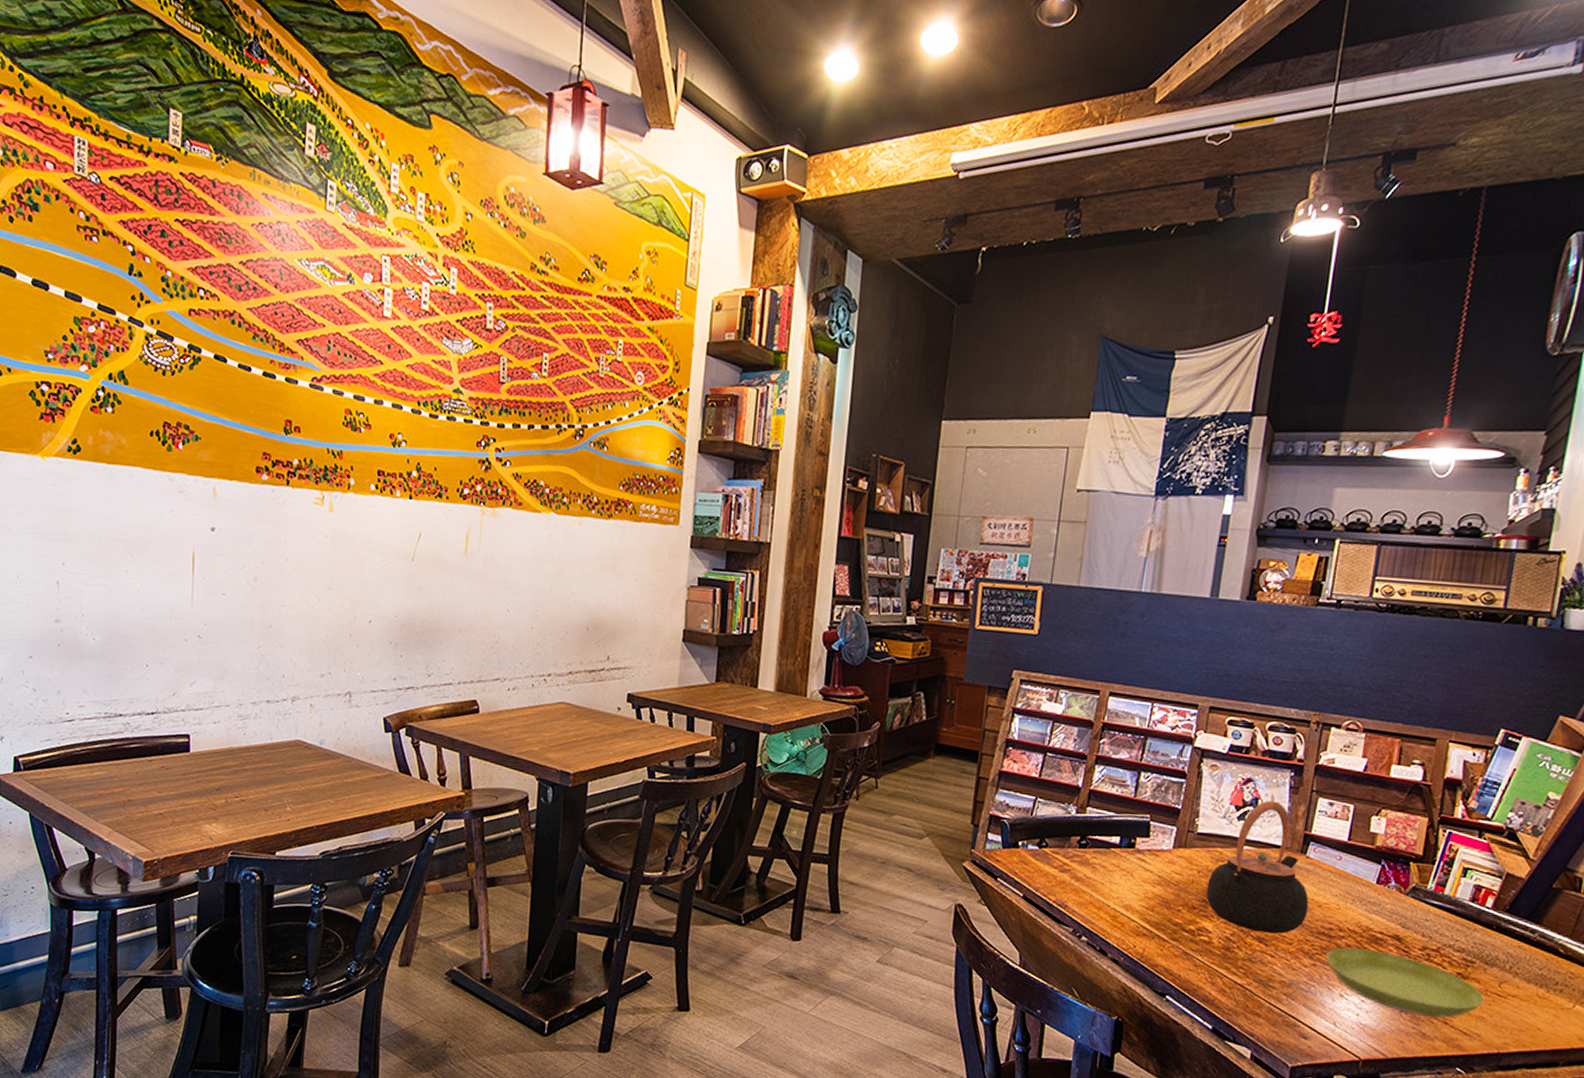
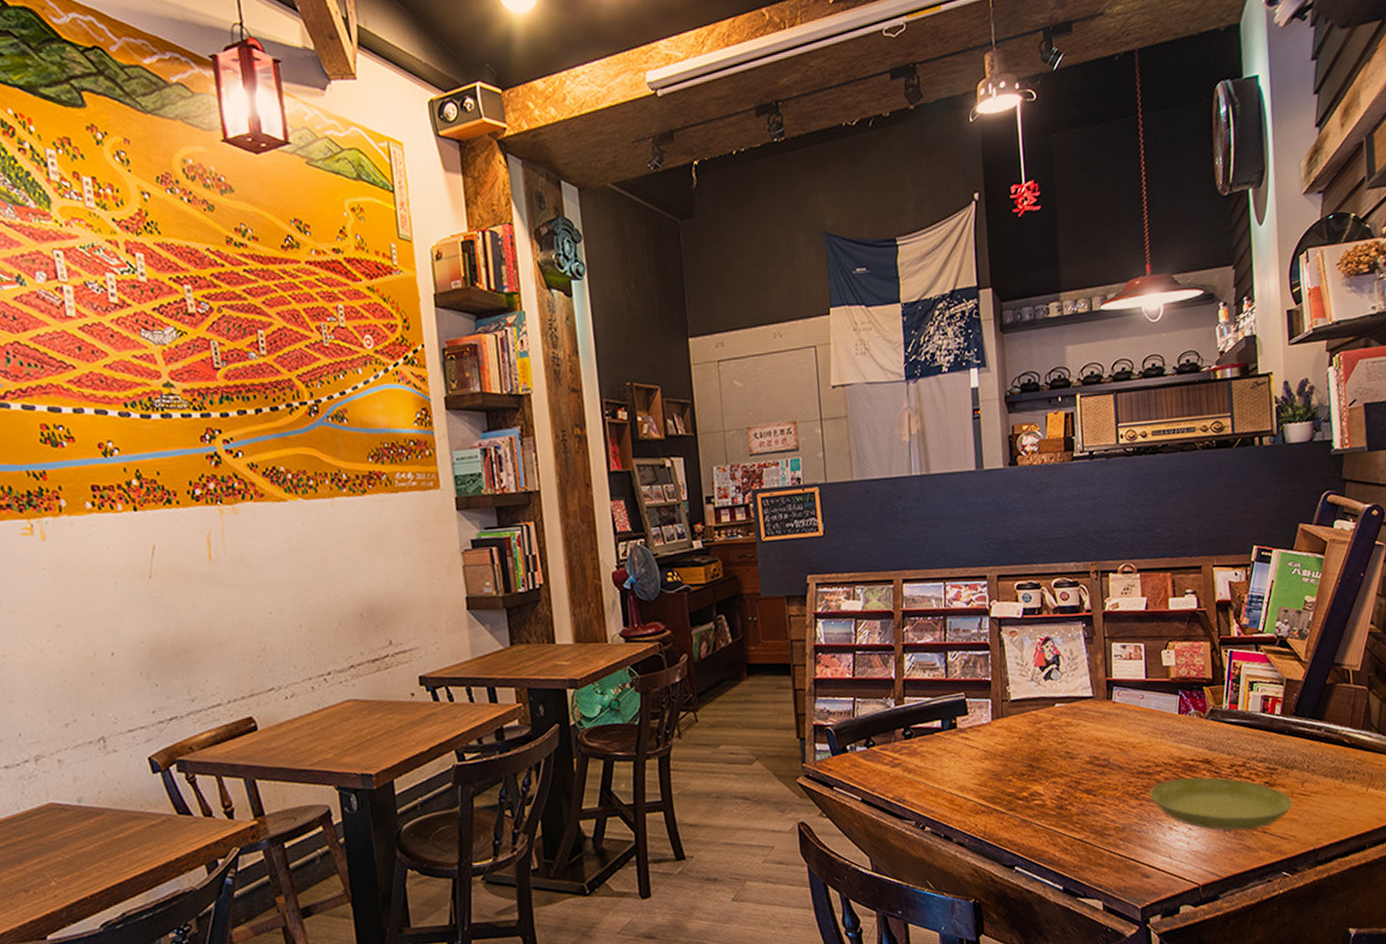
teapot: present [1206,800,1309,934] -> none [1030,654,1125,785]

